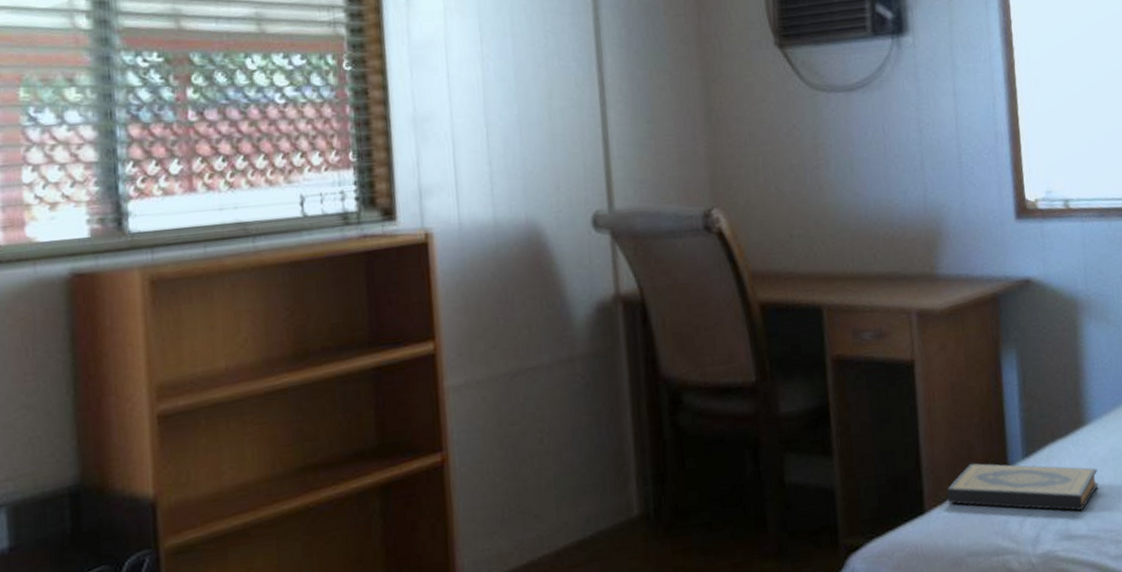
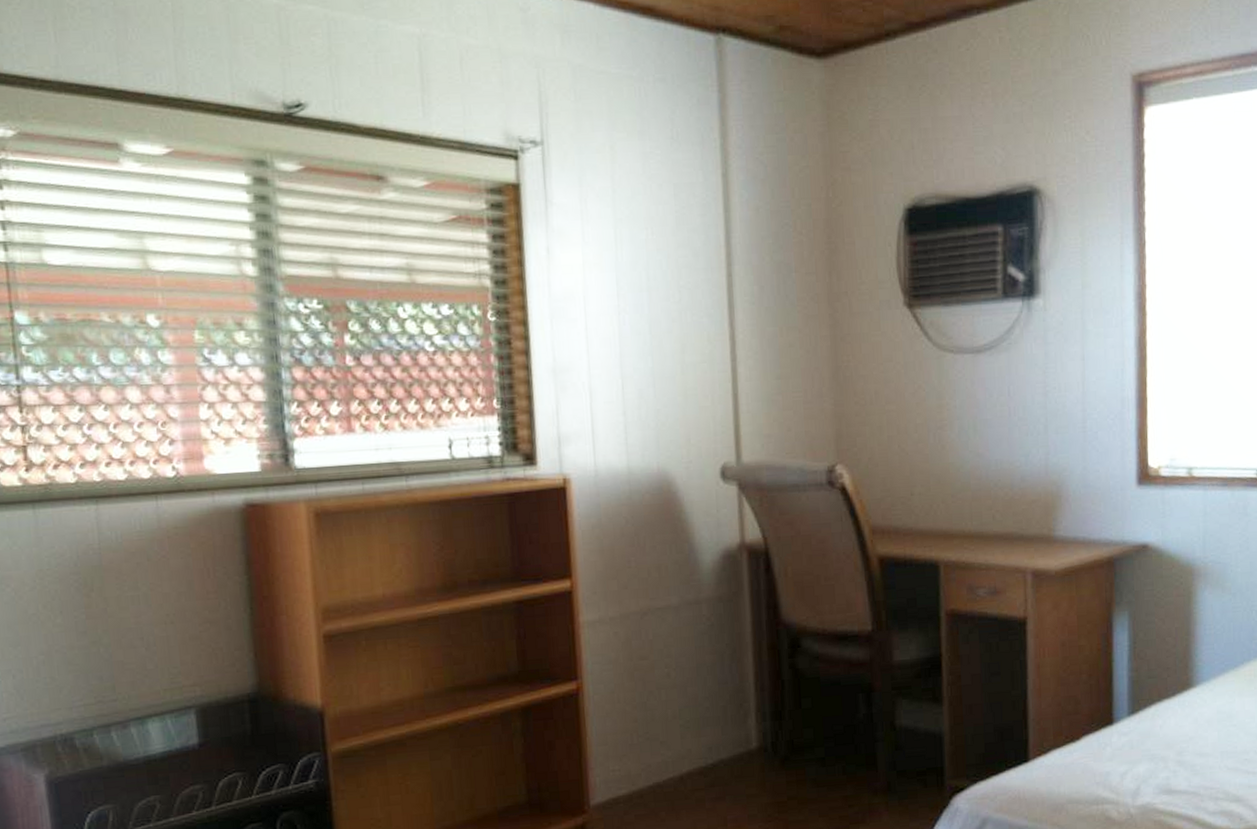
hardback book: present [947,463,1099,511] -> none [1052,717,1202,768]

